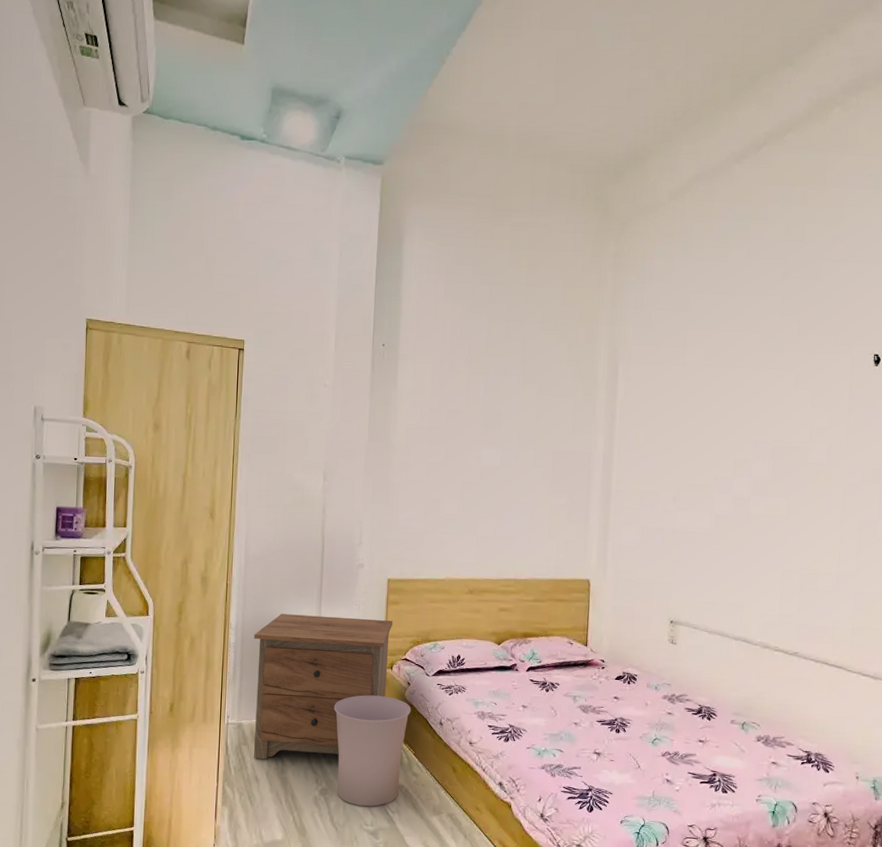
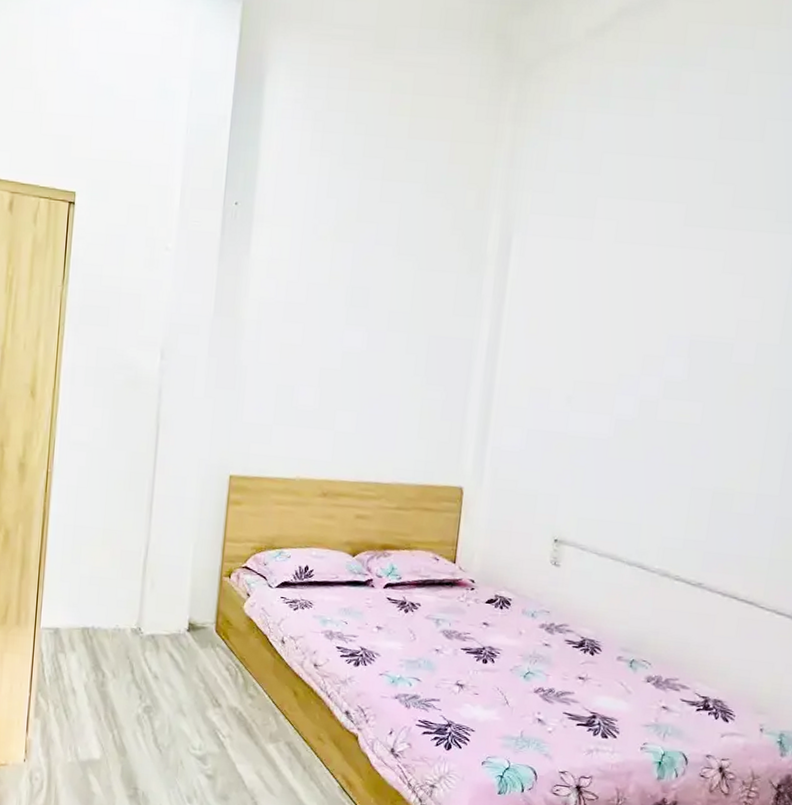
nightstand: present [253,614,394,760] -> none [70,509,234,670]
waste bin: present [333,695,411,806] -> none [162,605,250,729]

